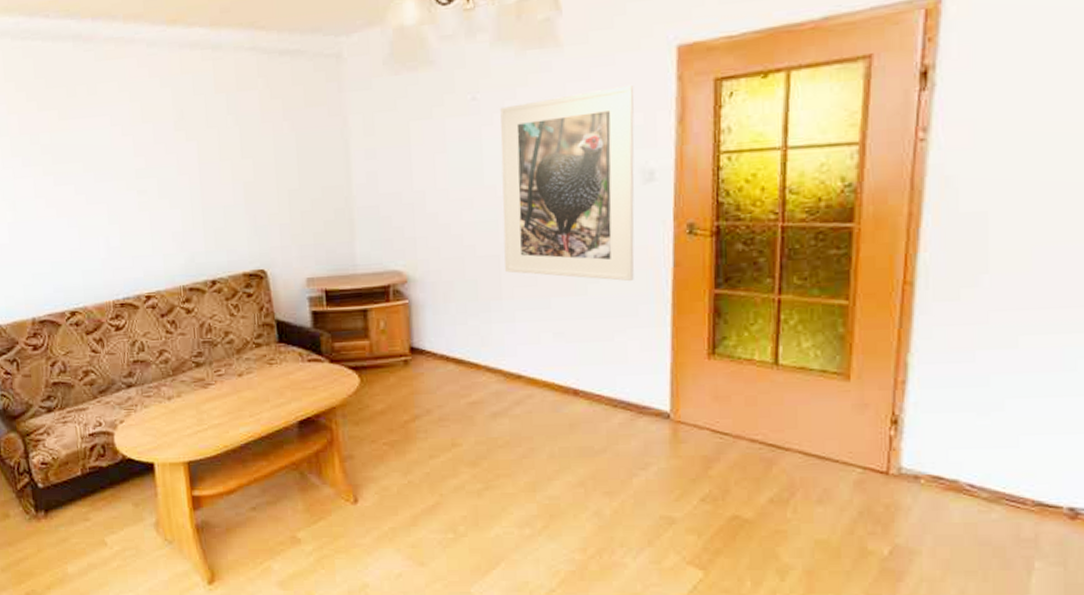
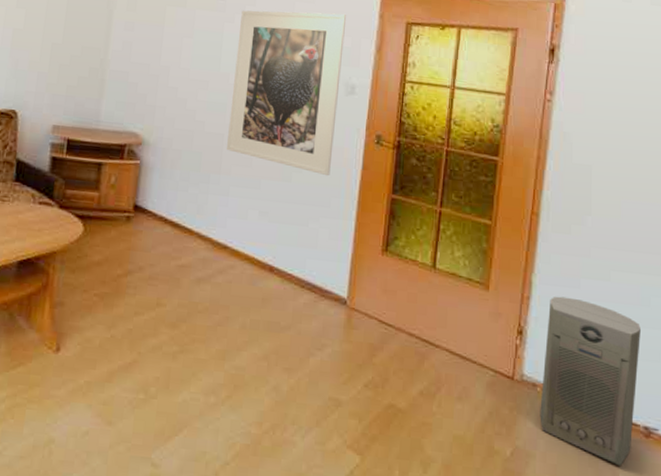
air purifier: none [925,374,1063,554] -> present [540,296,640,467]

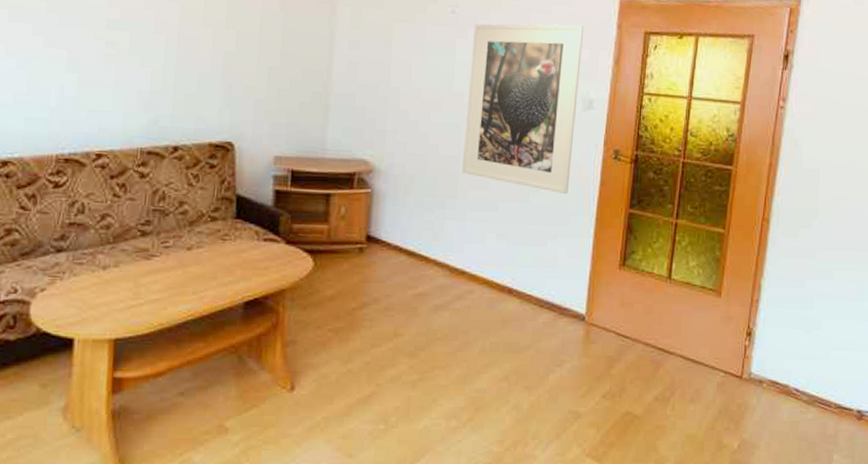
air purifier: present [540,296,640,467] -> none [765,297,858,448]

